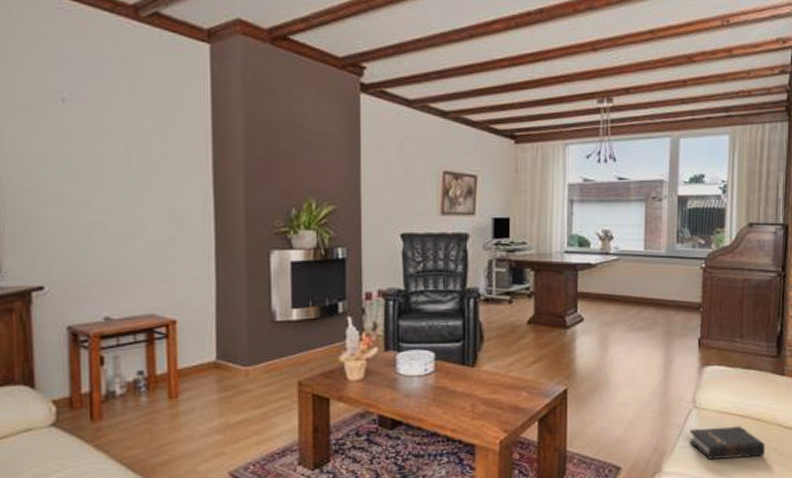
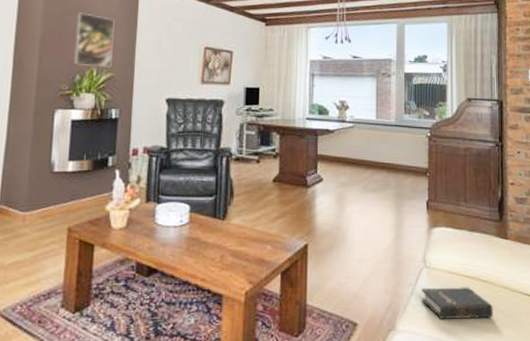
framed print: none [286,133,333,199] -> present [74,12,115,68]

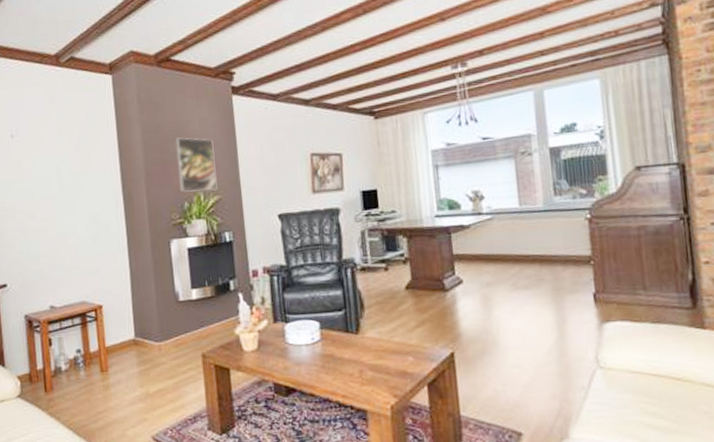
hardback book: present [421,287,493,320] -> none [596,387,693,424]

